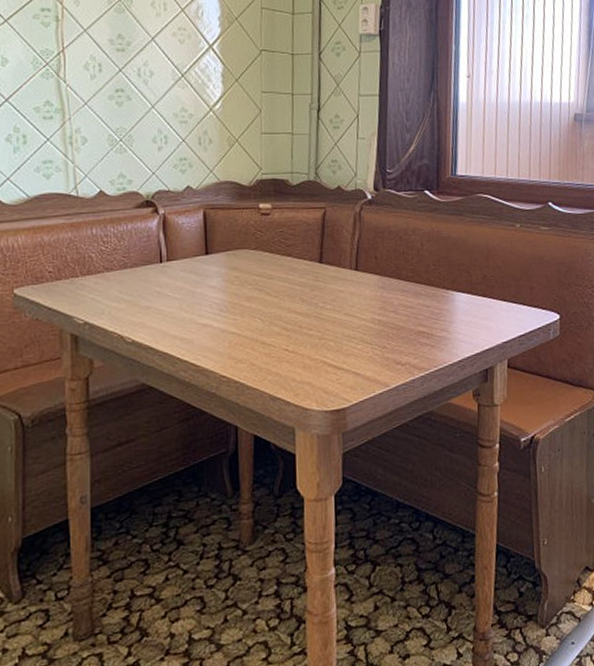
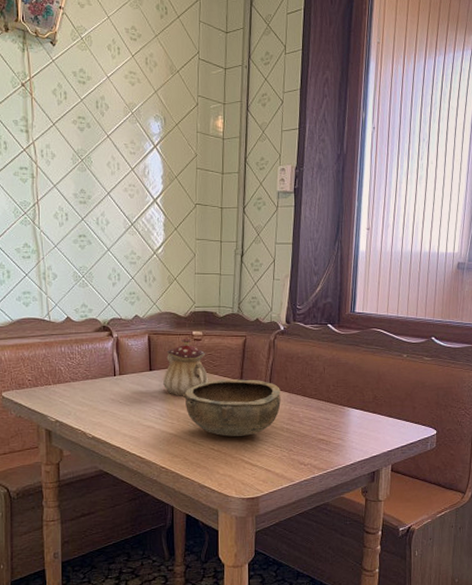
teapot: none [222,212,279,285] -> present [162,338,208,396]
bowl: none [248,261,370,334] -> present [183,379,281,437]

